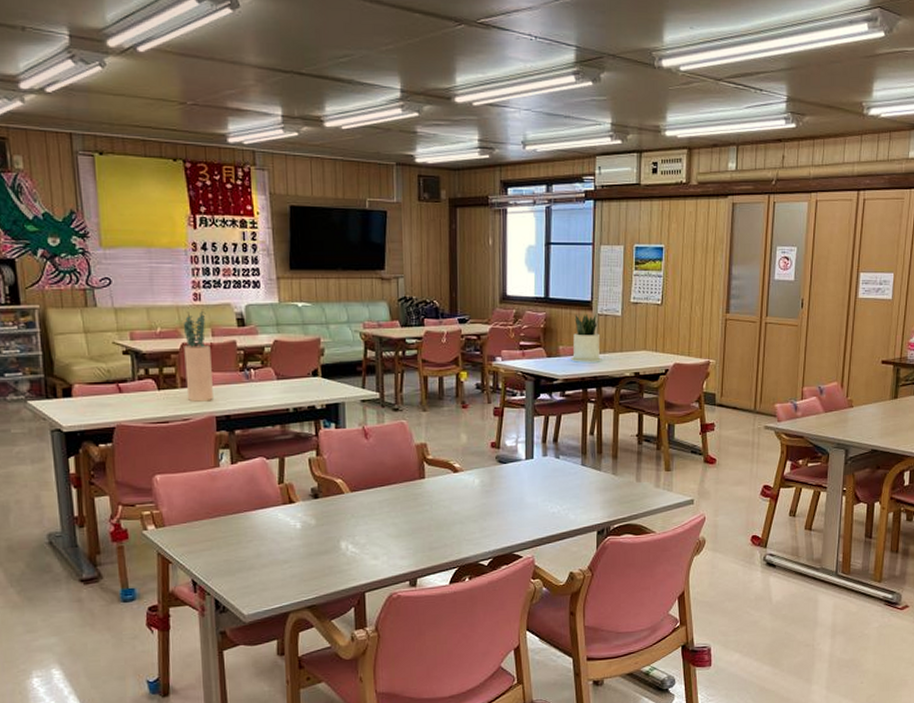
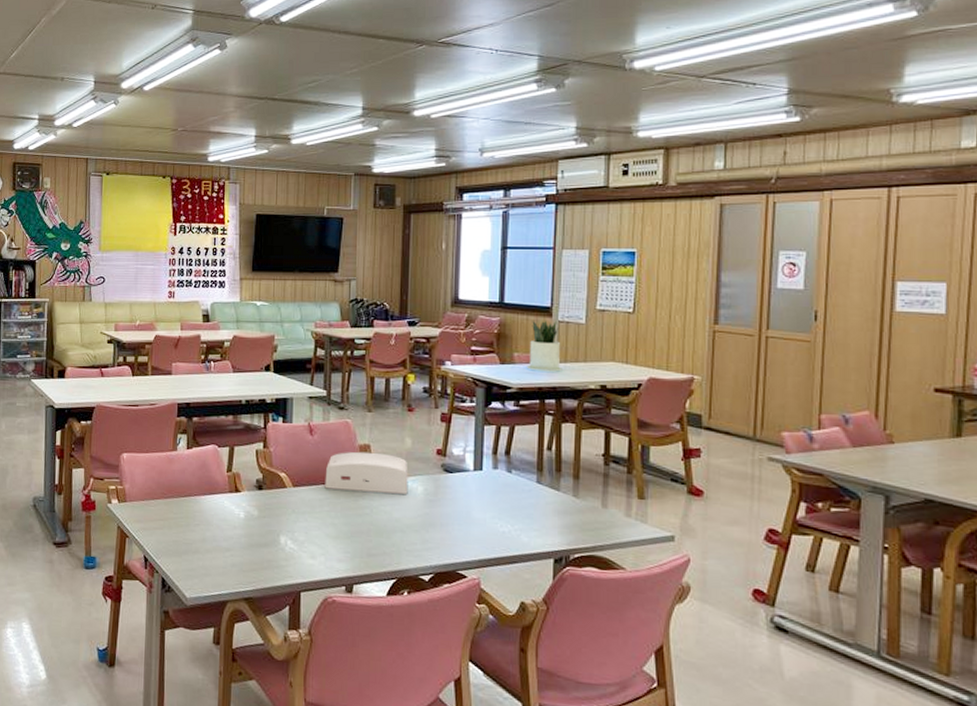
vase: present [183,309,213,402] -> none [155,305,179,389]
tissue dispenser: none [383,450,466,490] -> present [324,451,409,494]

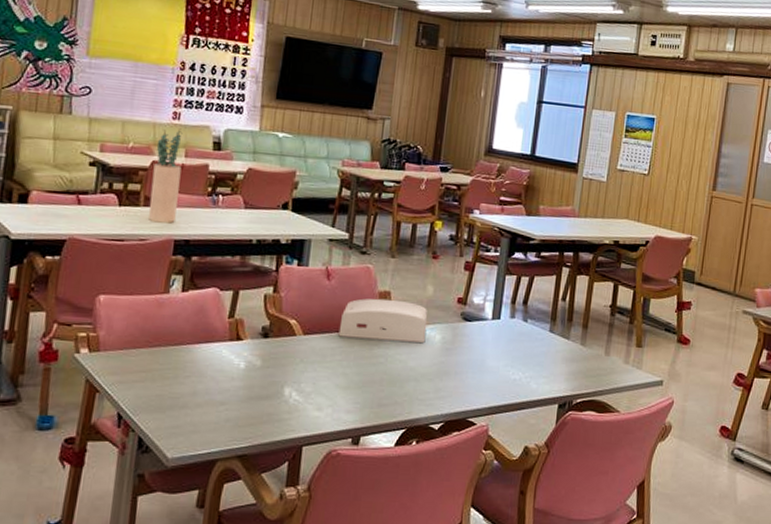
vase: none [155,305,179,389] -> present [148,128,183,224]
planter: present [526,320,563,373] -> none [549,175,584,227]

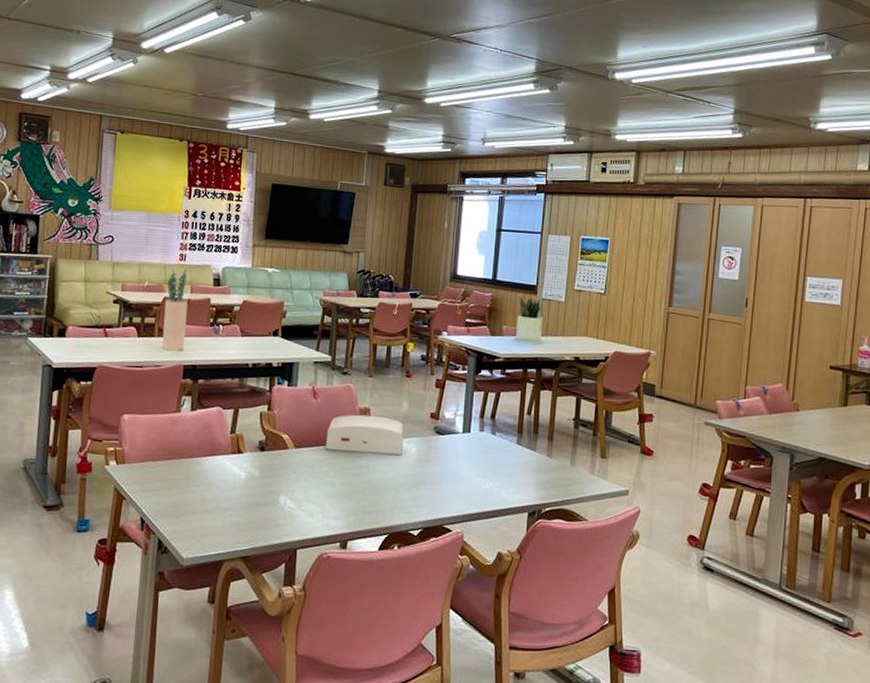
planter: none [549,175,584,227] -> present [512,297,544,345]

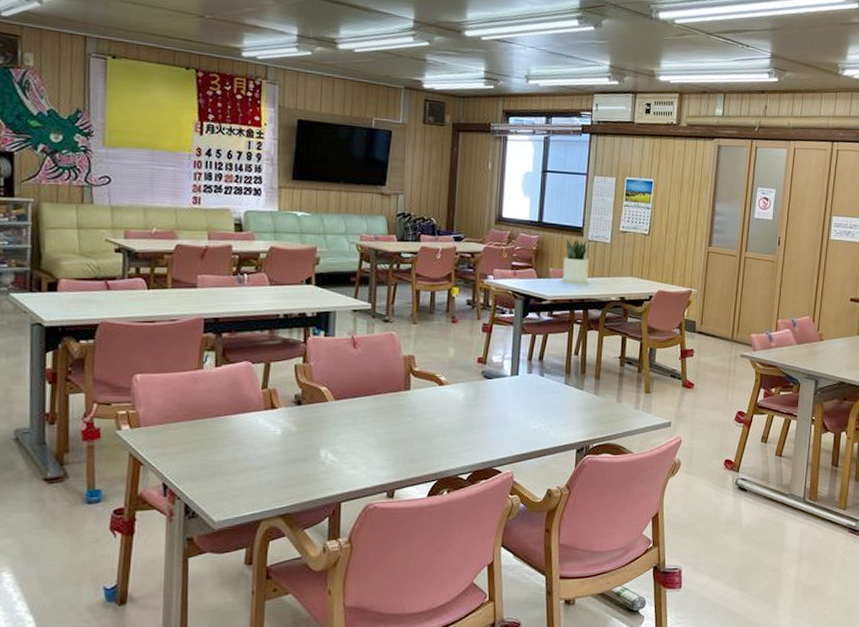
vase: present [161,268,188,351] -> none [176,212,206,303]
tissue dispenser: present [325,414,404,455] -> none [367,362,451,401]

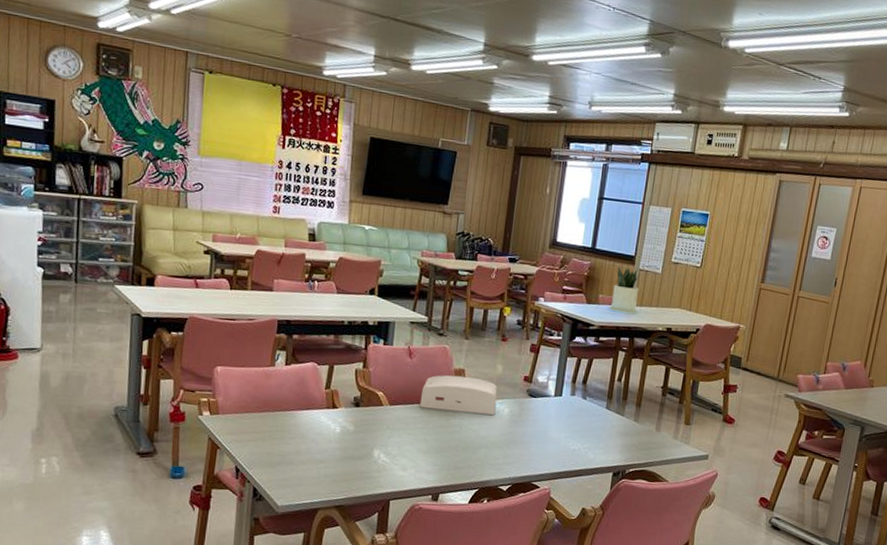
tissue dispenser: none [367,362,451,401] -> present [419,375,498,415]

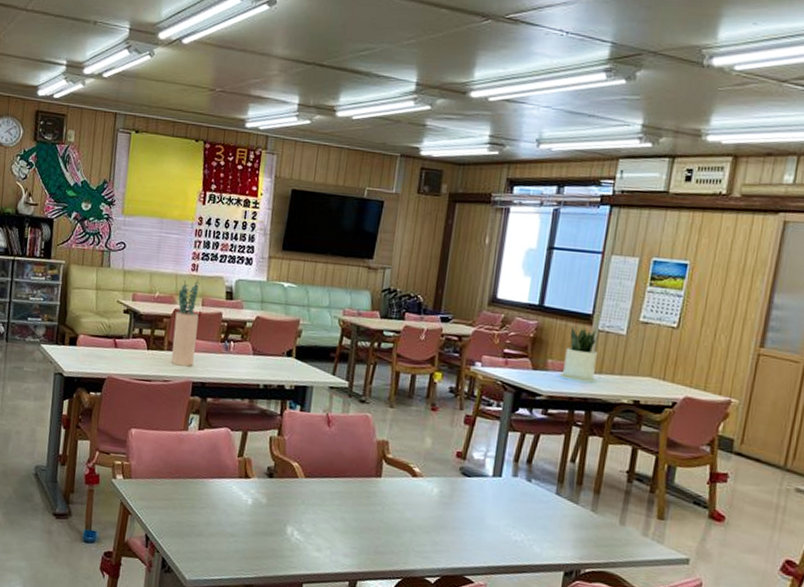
vase: none [255,221,282,306] -> present [171,279,200,367]
tissue dispenser: present [419,375,498,415] -> none [337,446,426,495]

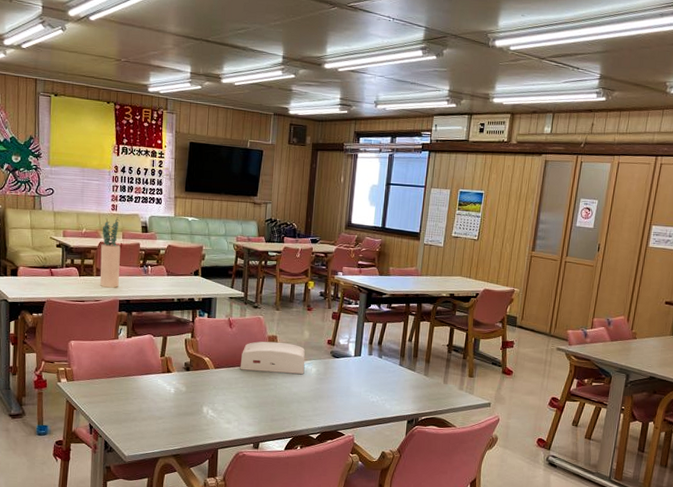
tissue dispenser: none [337,446,426,495] -> present [240,341,306,374]
planter: present [558,328,599,384] -> none [398,243,425,284]

